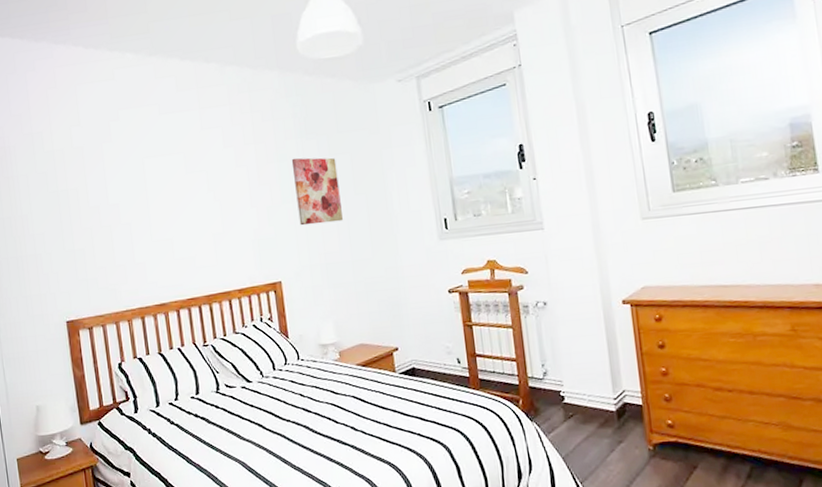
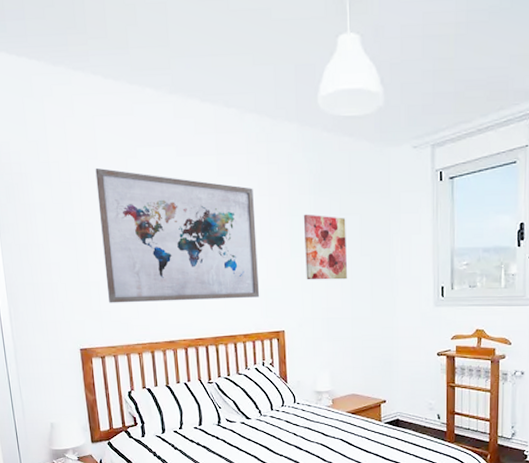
wall art: none [78,134,253,270] -> present [95,167,260,303]

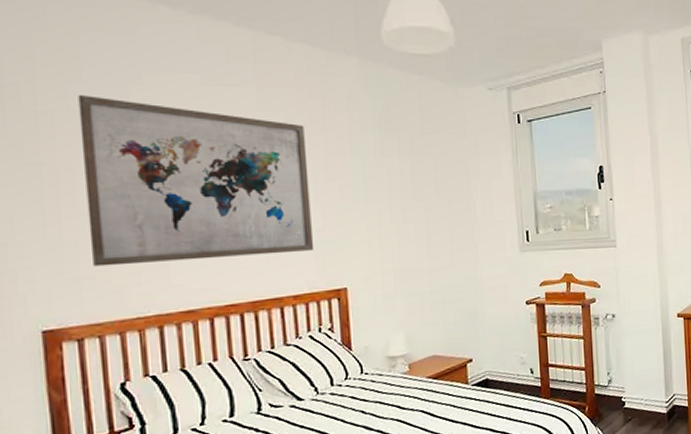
wall art: present [303,214,347,280] -> none [367,155,422,229]

